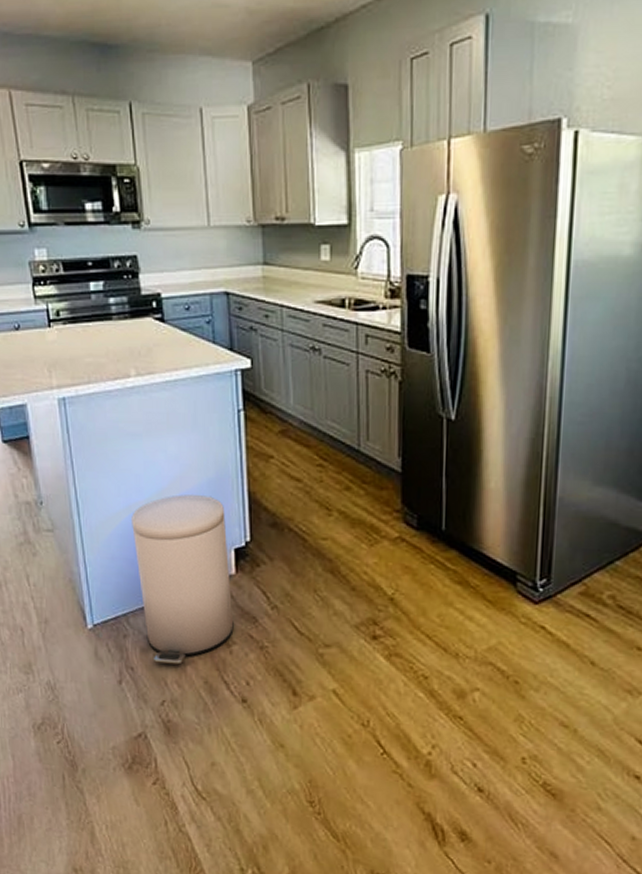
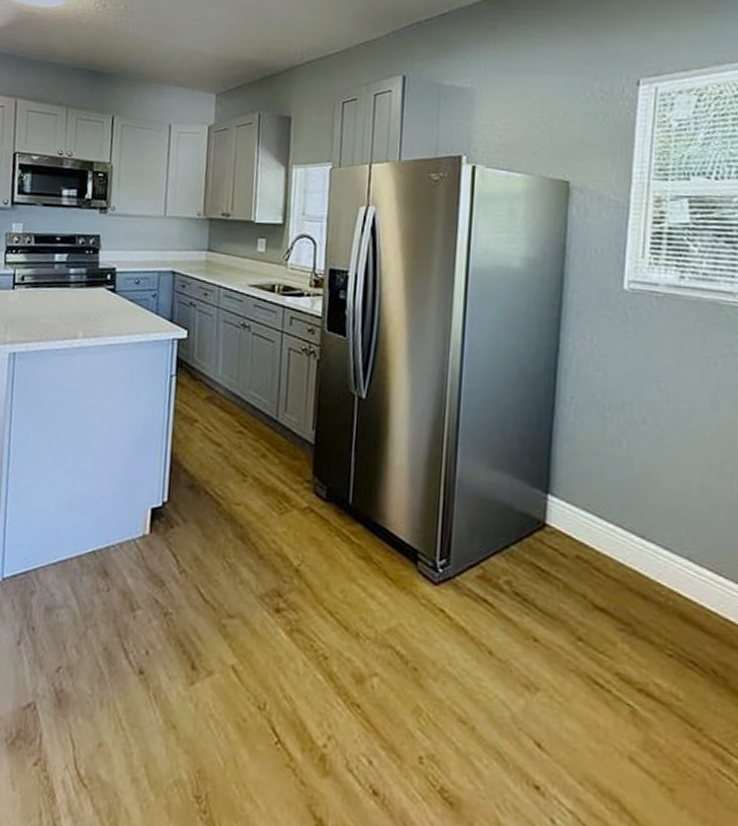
pedal bin: present [132,494,234,665] -> none [53,451,147,628]

